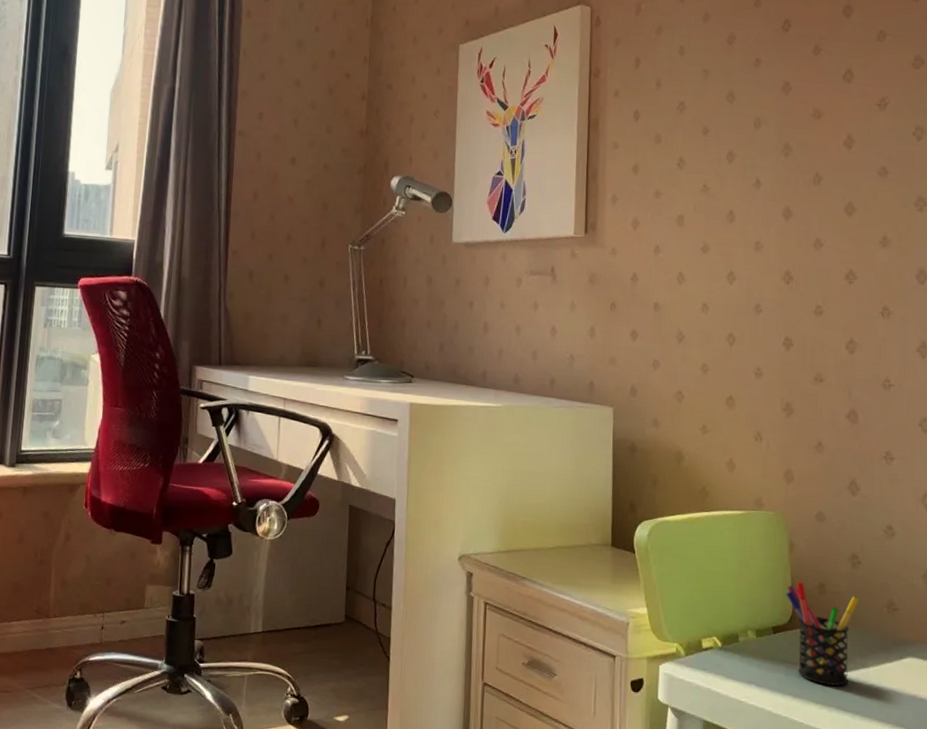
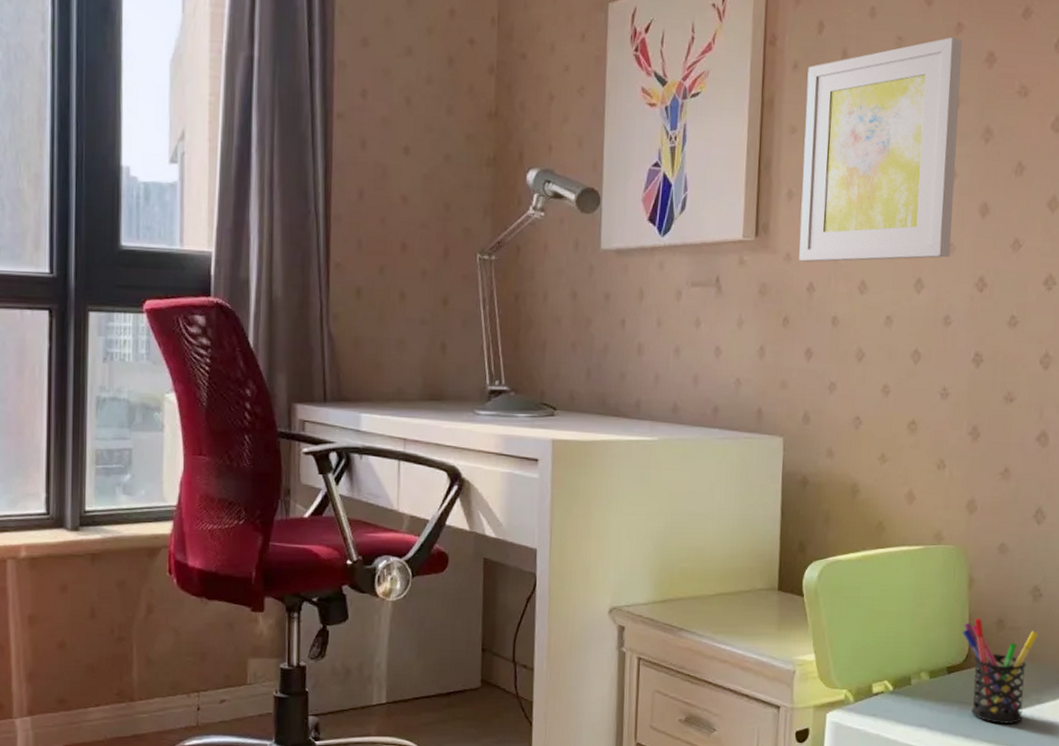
wall art: none [623,70,761,256] -> present [799,37,963,262]

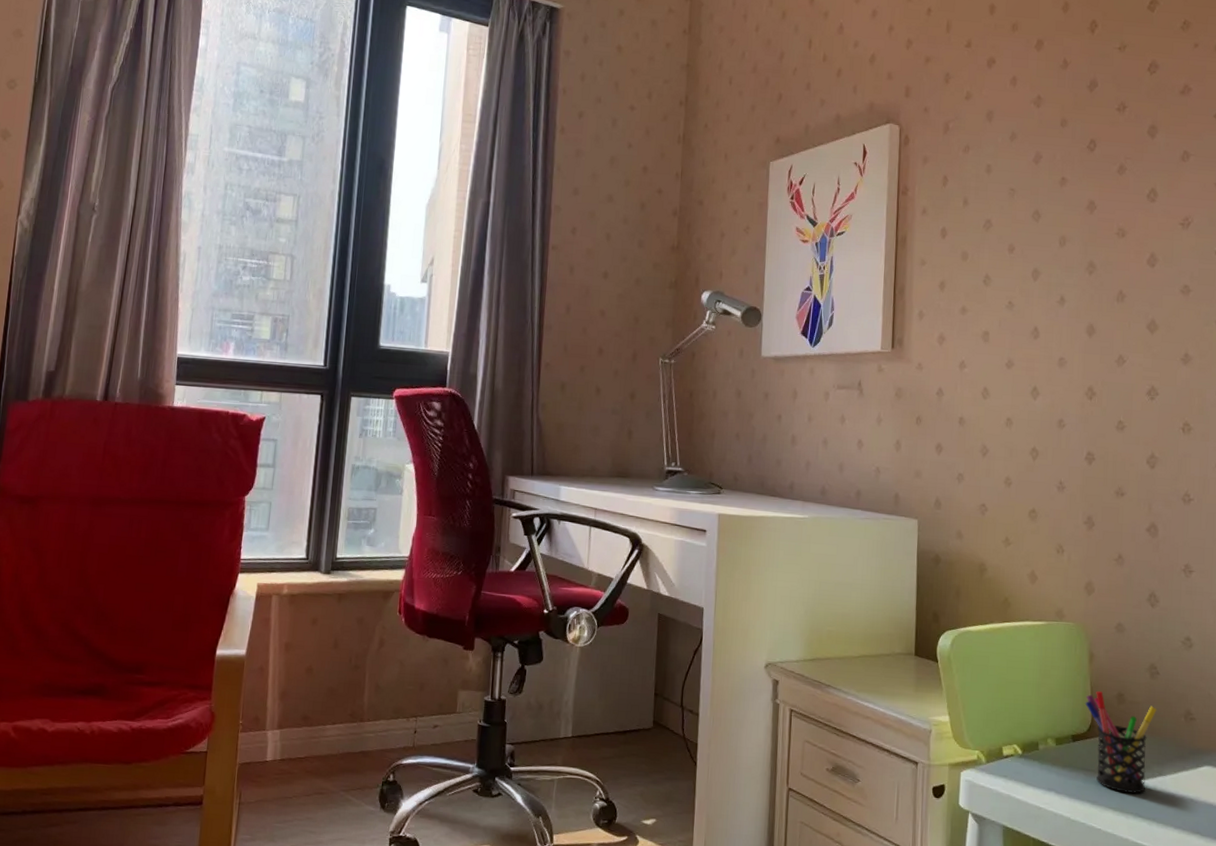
wall art: present [799,37,963,262] -> none [929,188,1067,371]

